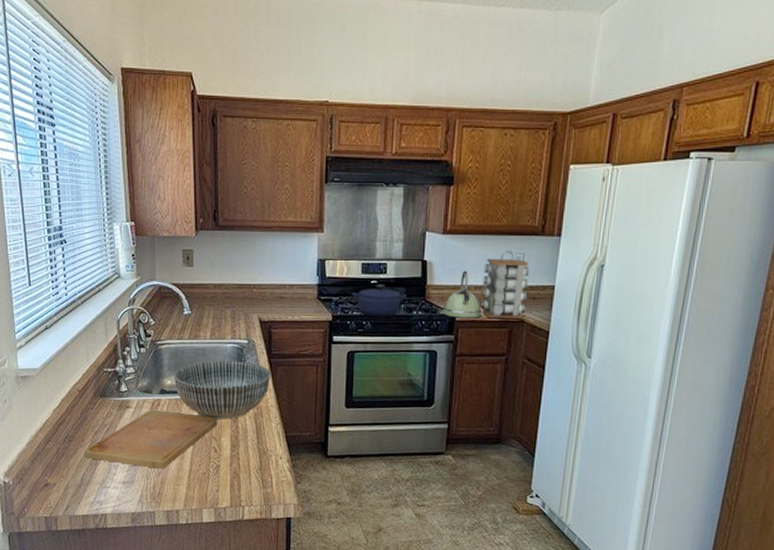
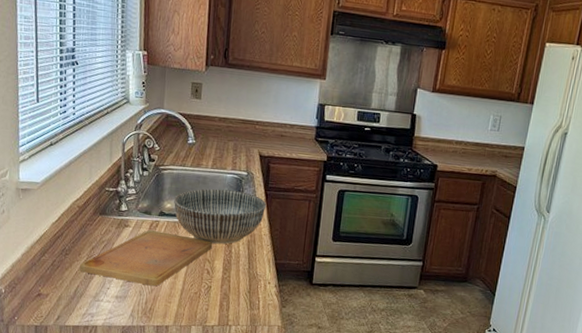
cooking pot: present [351,284,408,318] -> none [346,131,397,163]
kettle: present [442,270,483,319] -> none [425,126,461,170]
spice rack: present [480,250,529,320] -> none [459,112,504,175]

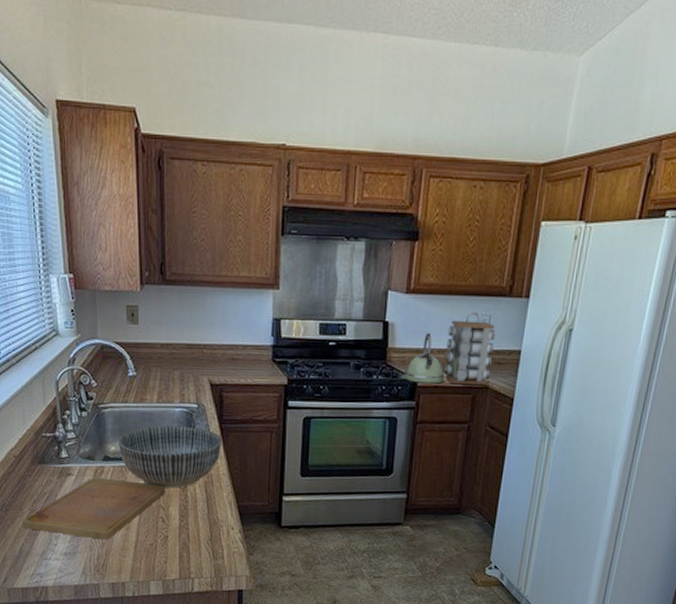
kettle: none [425,126,461,170] -> present [403,332,446,384]
spice rack: none [459,112,504,175] -> present [443,312,496,386]

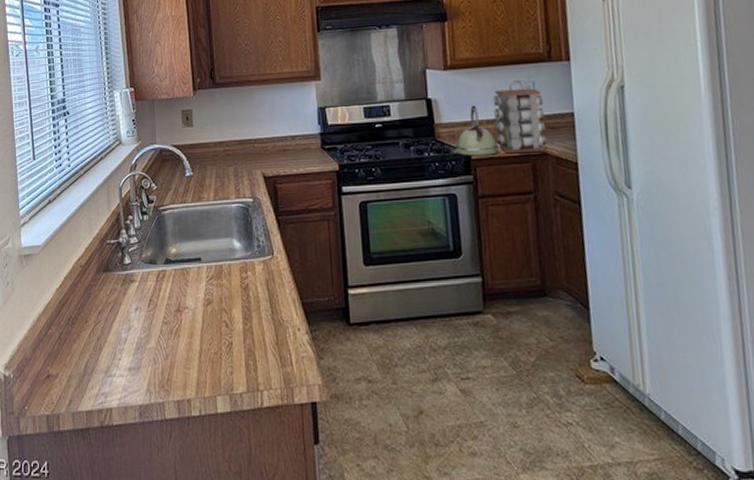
cutting board: present [23,478,166,540] -> none [88,282,228,351]
bowl: present [117,426,223,488] -> none [178,222,281,289]

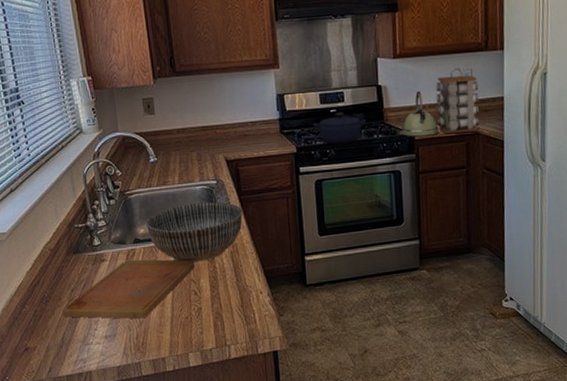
cutting board: none [88,282,228,351] -> present [62,259,195,319]
bowl: none [178,222,281,289] -> present [145,202,243,262]
cooking pot: none [356,127,416,164] -> present [312,112,367,146]

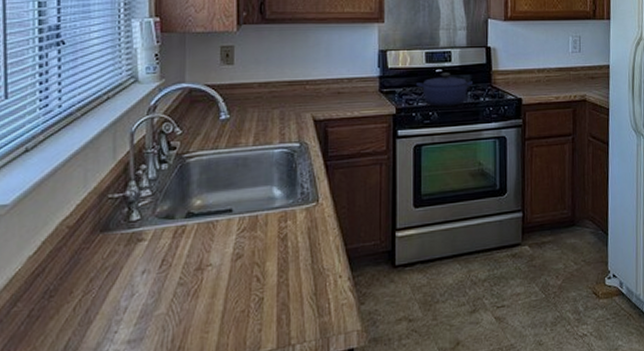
cutting board: present [62,259,195,319] -> none [72,237,262,318]
bowl: present [145,202,243,262] -> none [204,168,328,241]
kettle: present [401,90,440,137] -> none [508,54,547,102]
spice rack: present [435,68,480,134] -> none [544,34,587,100]

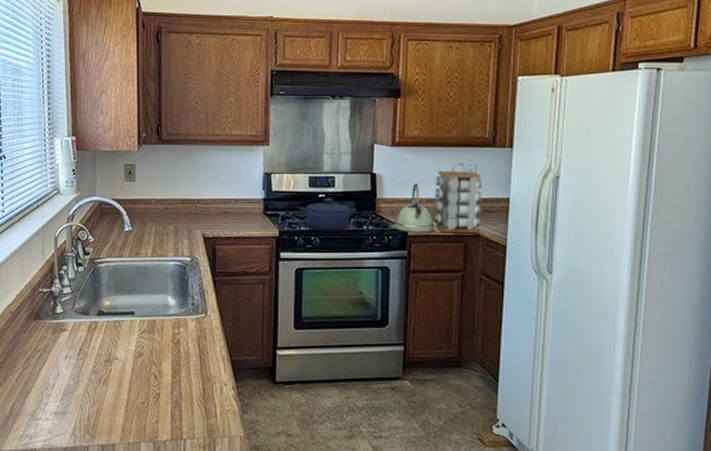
kettle: none [508,54,547,102] -> present [393,183,436,233]
spice rack: none [544,34,587,100] -> present [433,162,482,234]

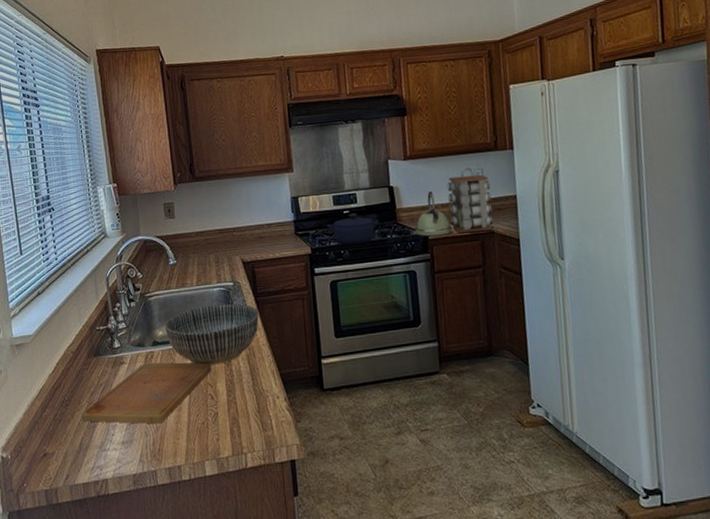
cutting board: none [15,333,159,398] -> present [82,362,212,424]
bowl: none [112,279,216,343] -> present [164,303,259,365]

